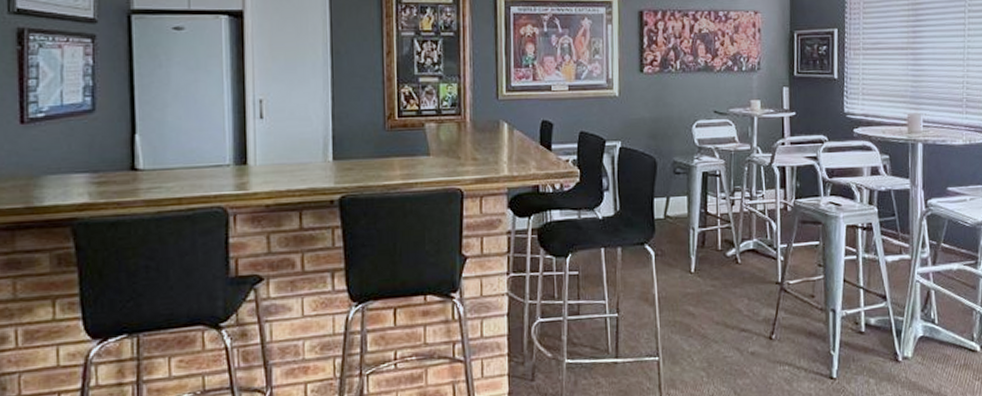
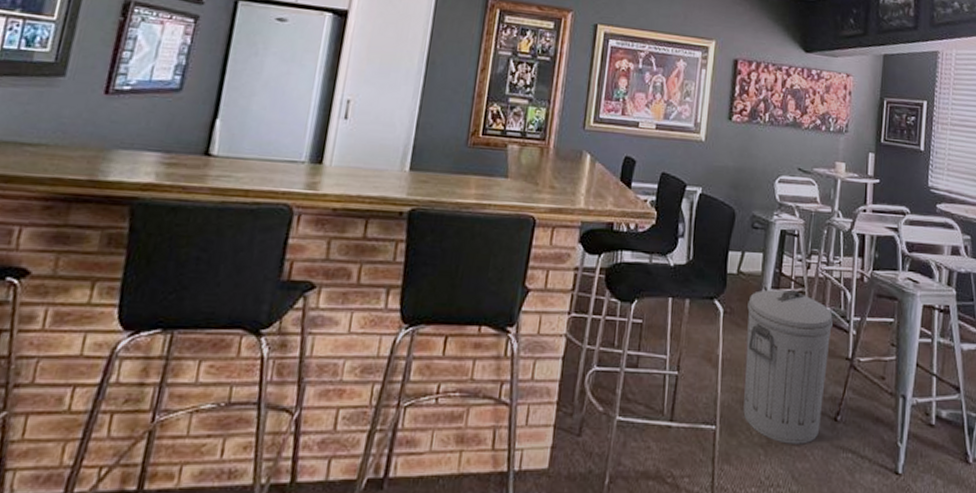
trash can: none [677,226,760,365] -> present [743,289,833,444]

